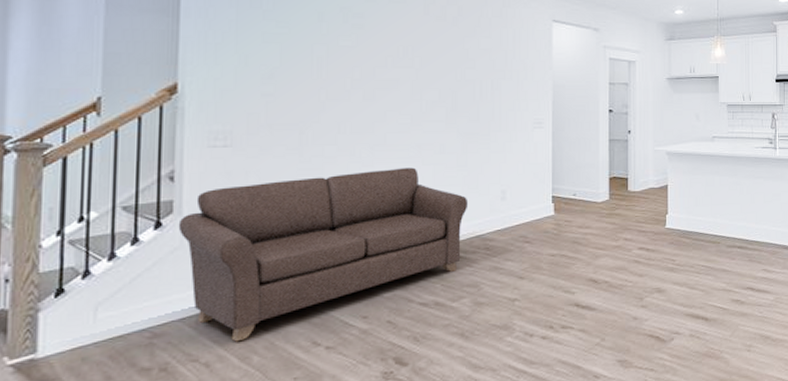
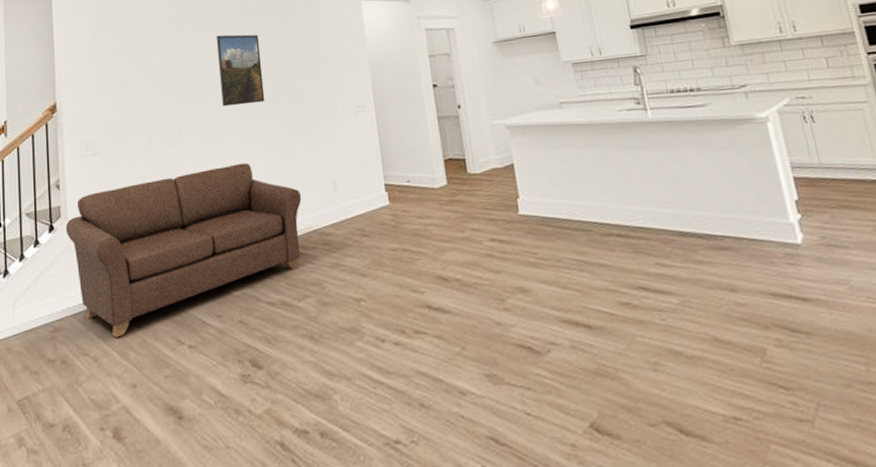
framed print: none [393,34,442,109] -> present [217,34,265,107]

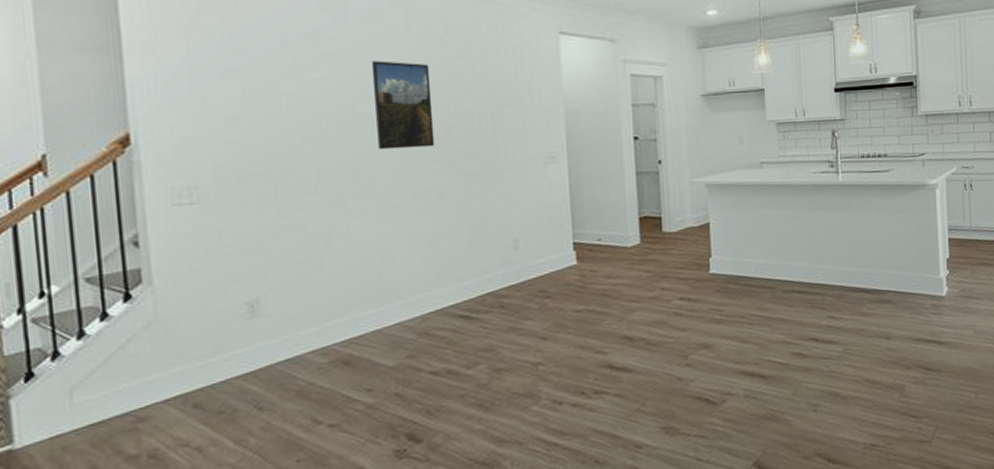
sofa: present [65,163,302,338] -> none [149,217,477,424]

